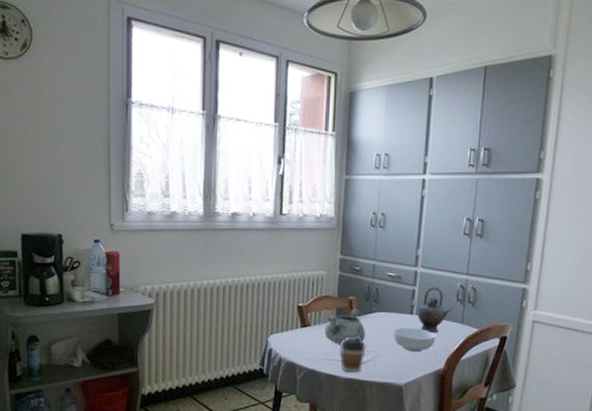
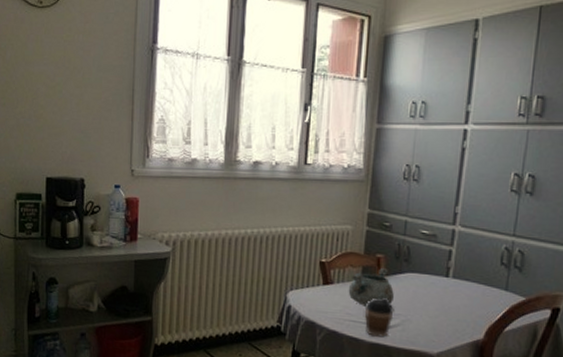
cereal bowl: present [393,327,436,353] -> none [425,291,475,320]
teapot: present [417,286,452,332] -> none [453,247,495,299]

